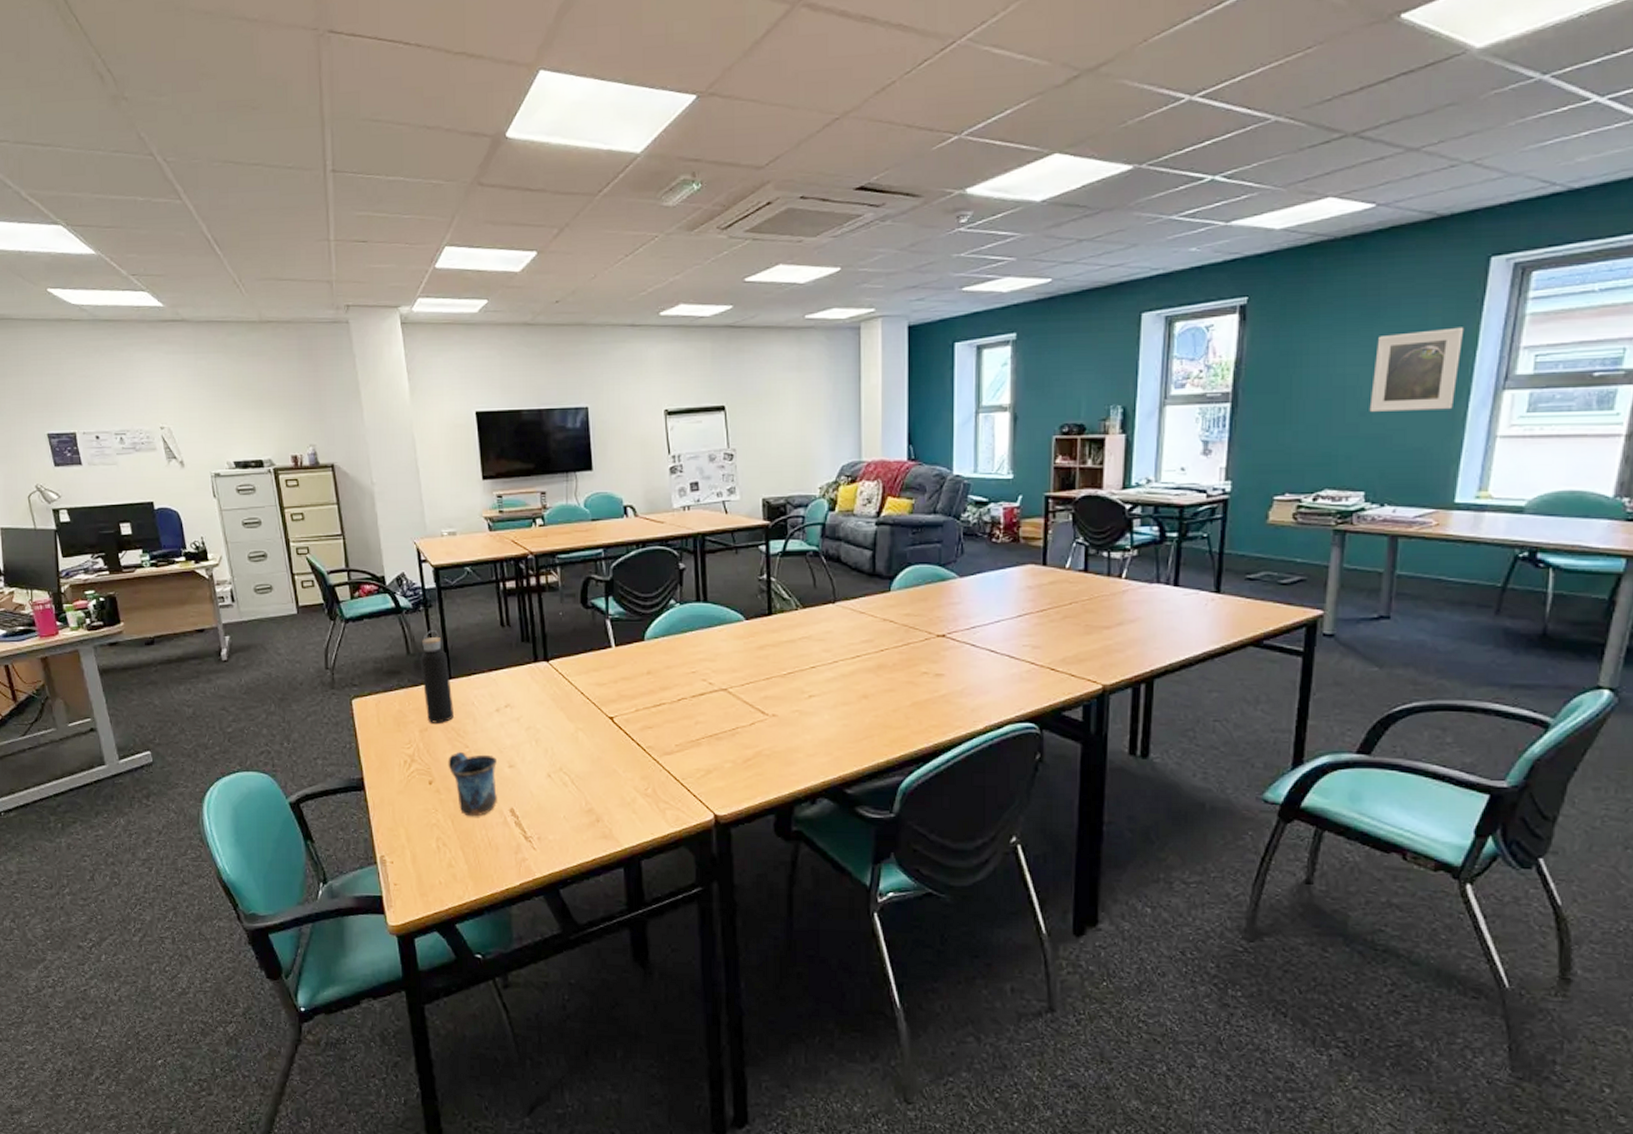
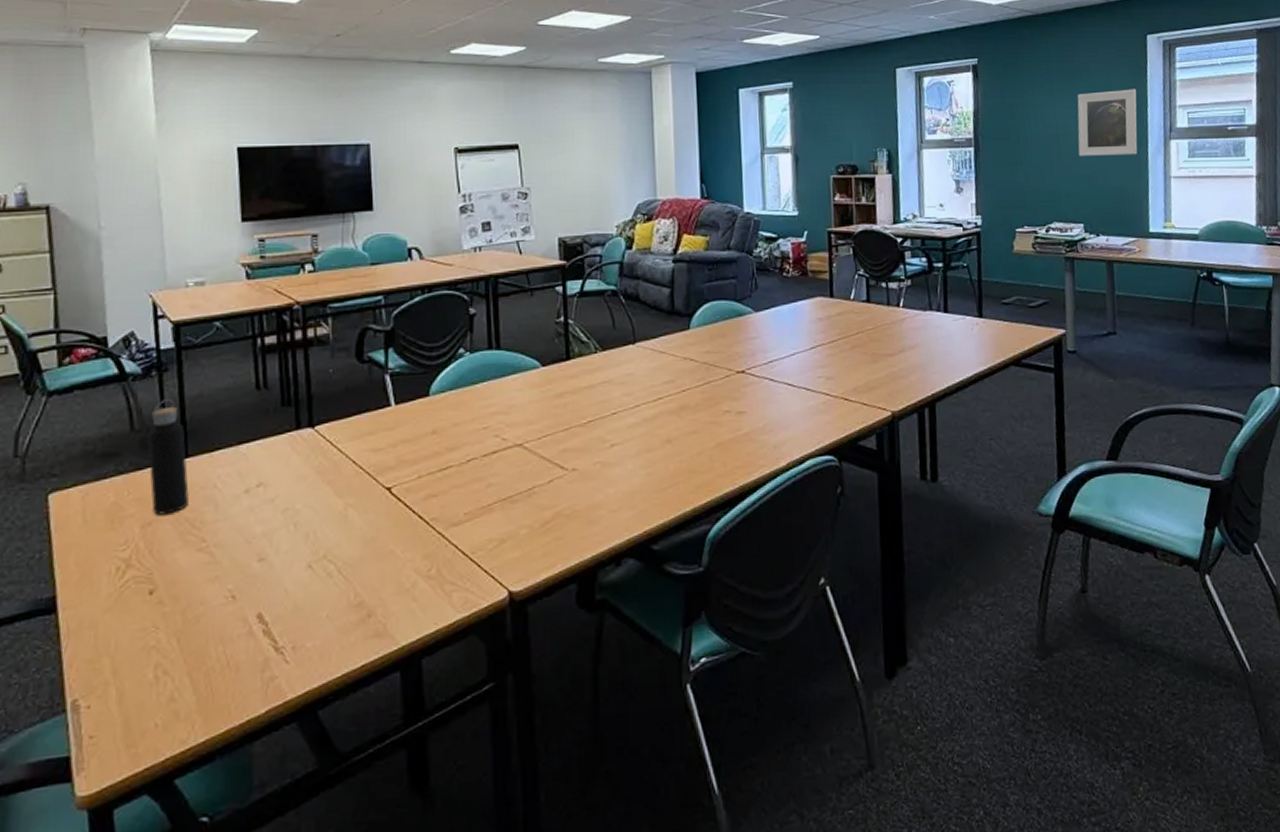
mug: present [448,751,497,817] -> none [176,547,242,631]

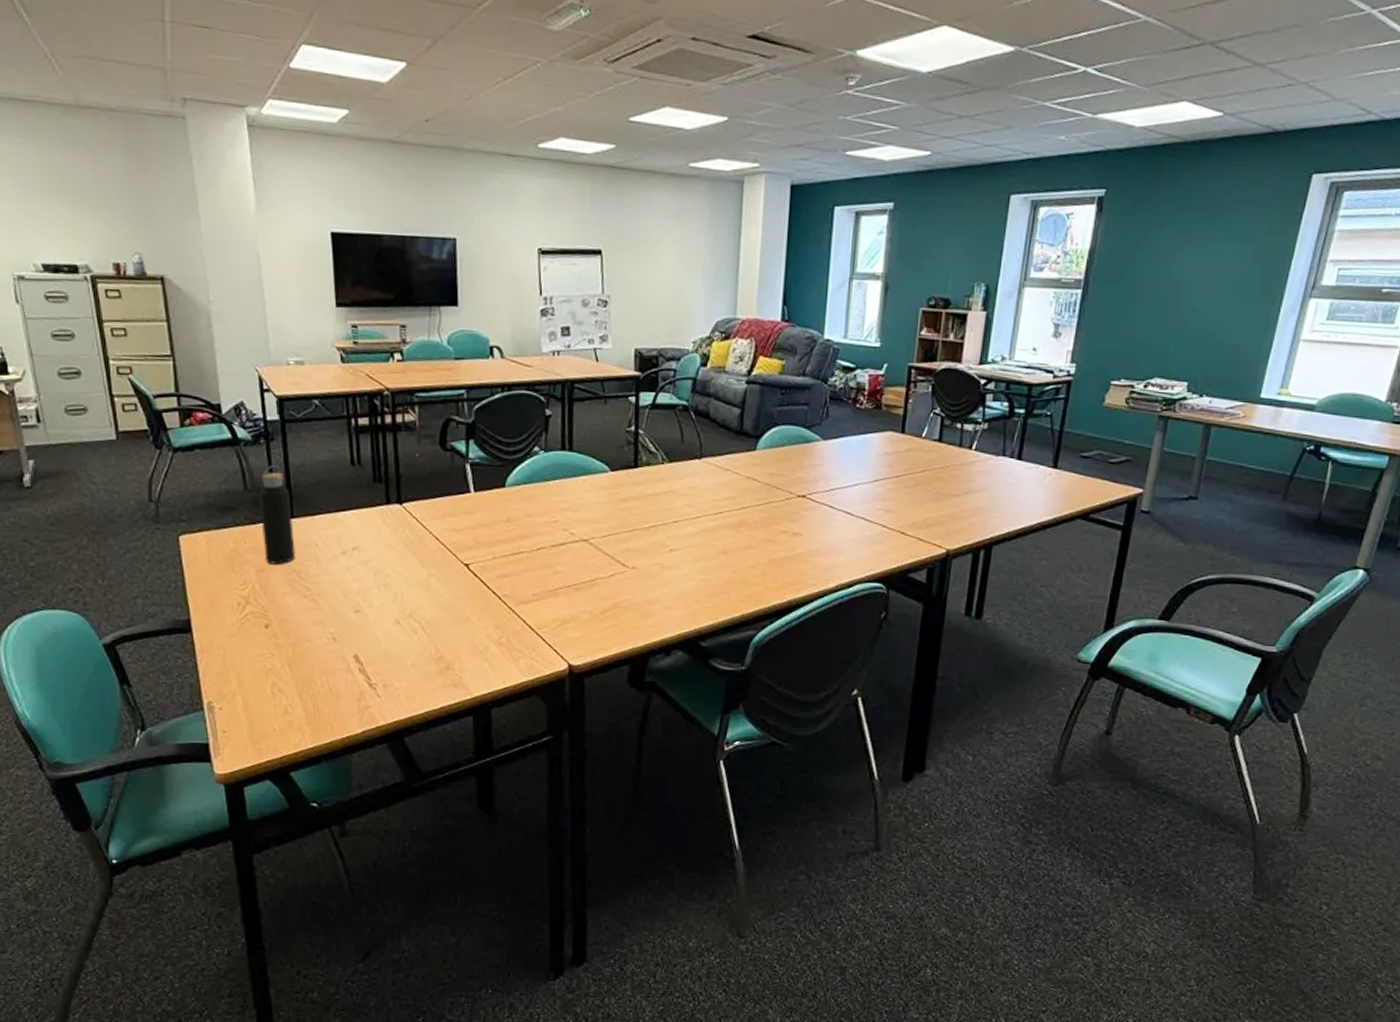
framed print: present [1077,89,1138,156] -> none [1199,236,1285,312]

